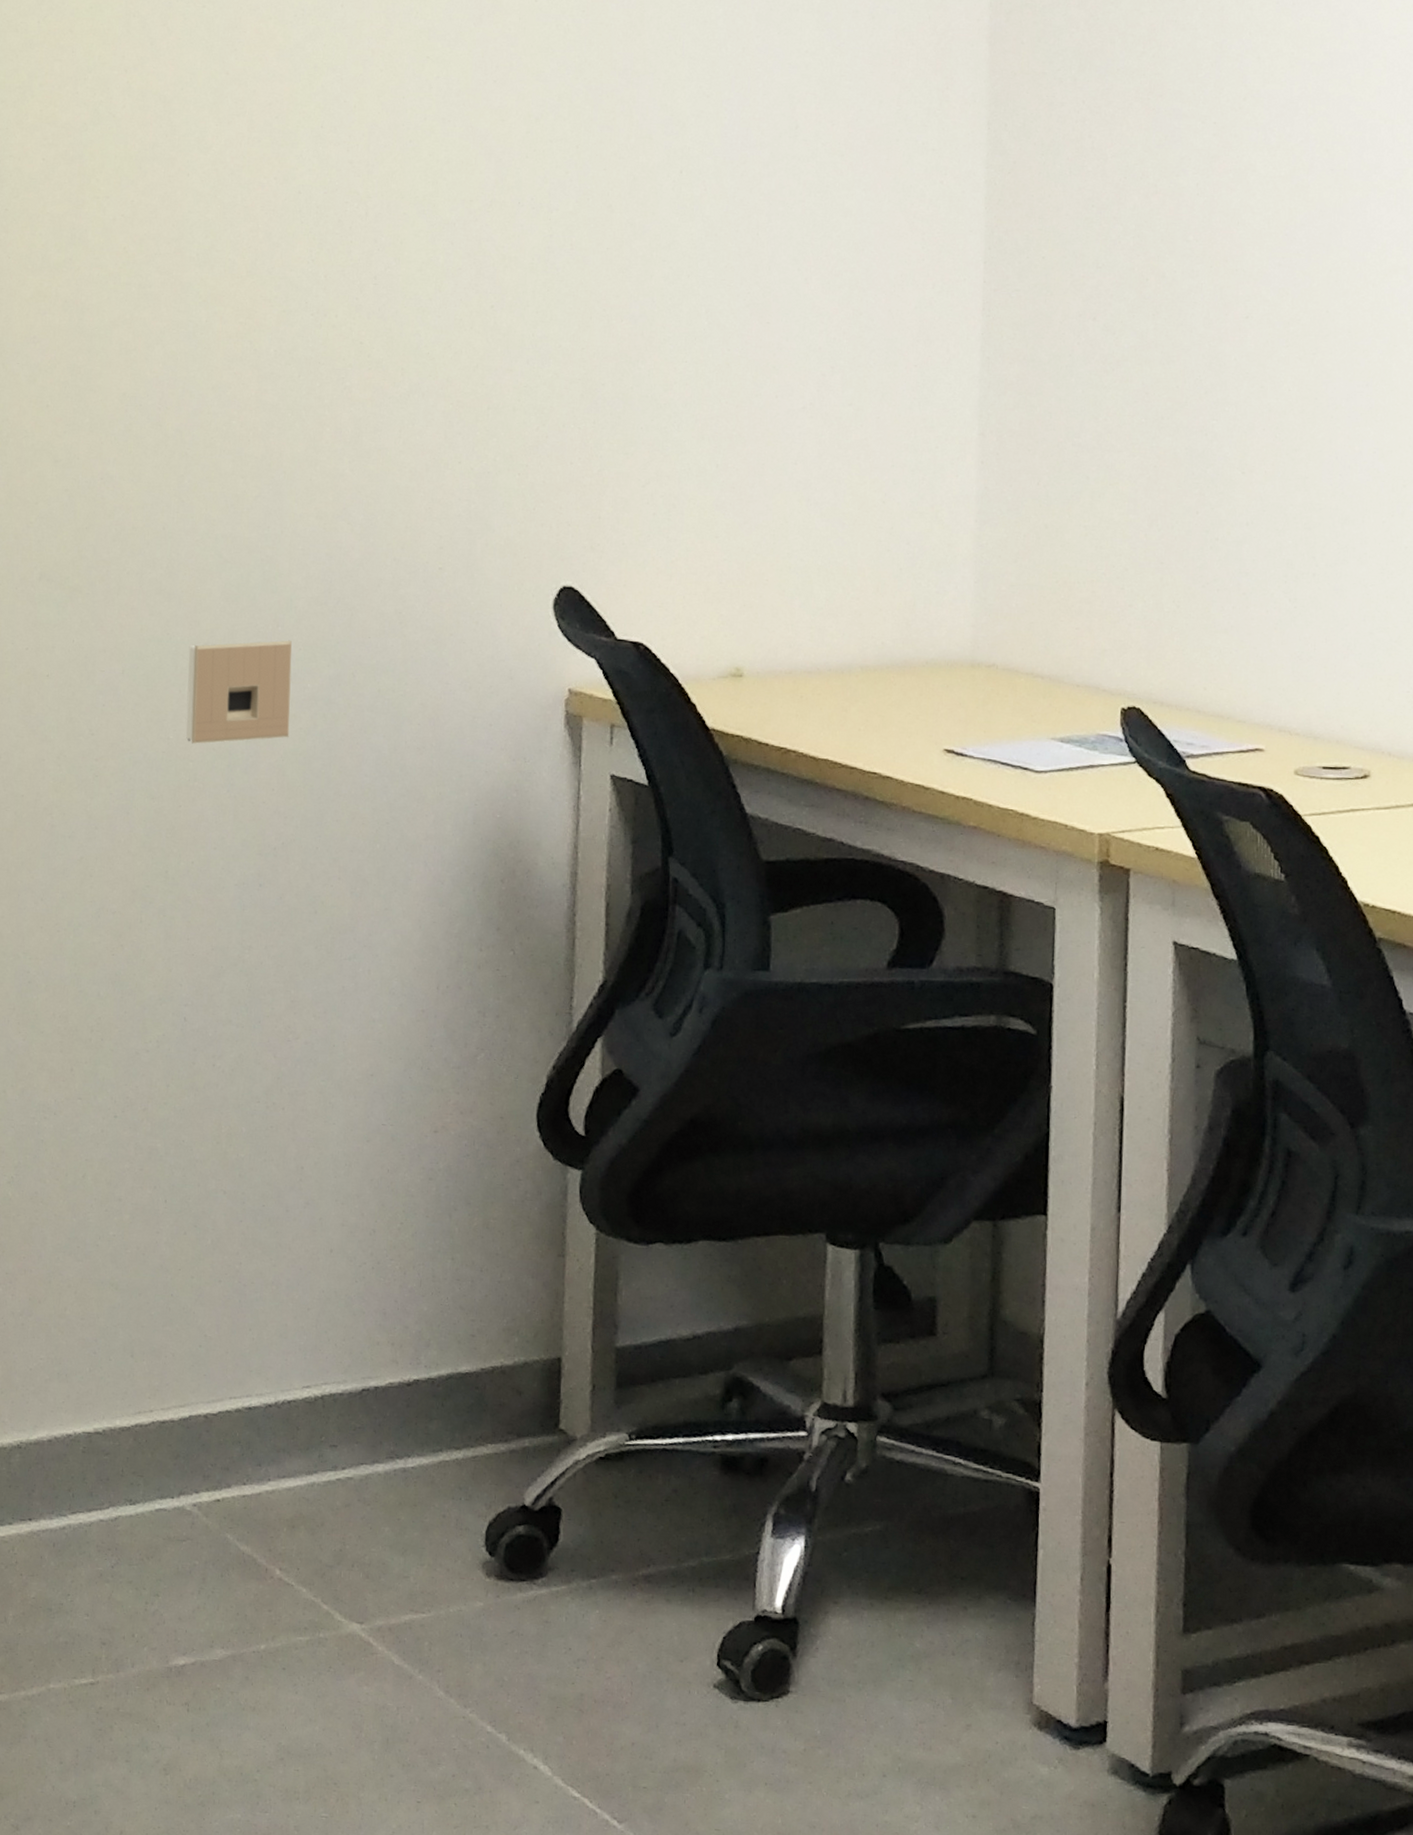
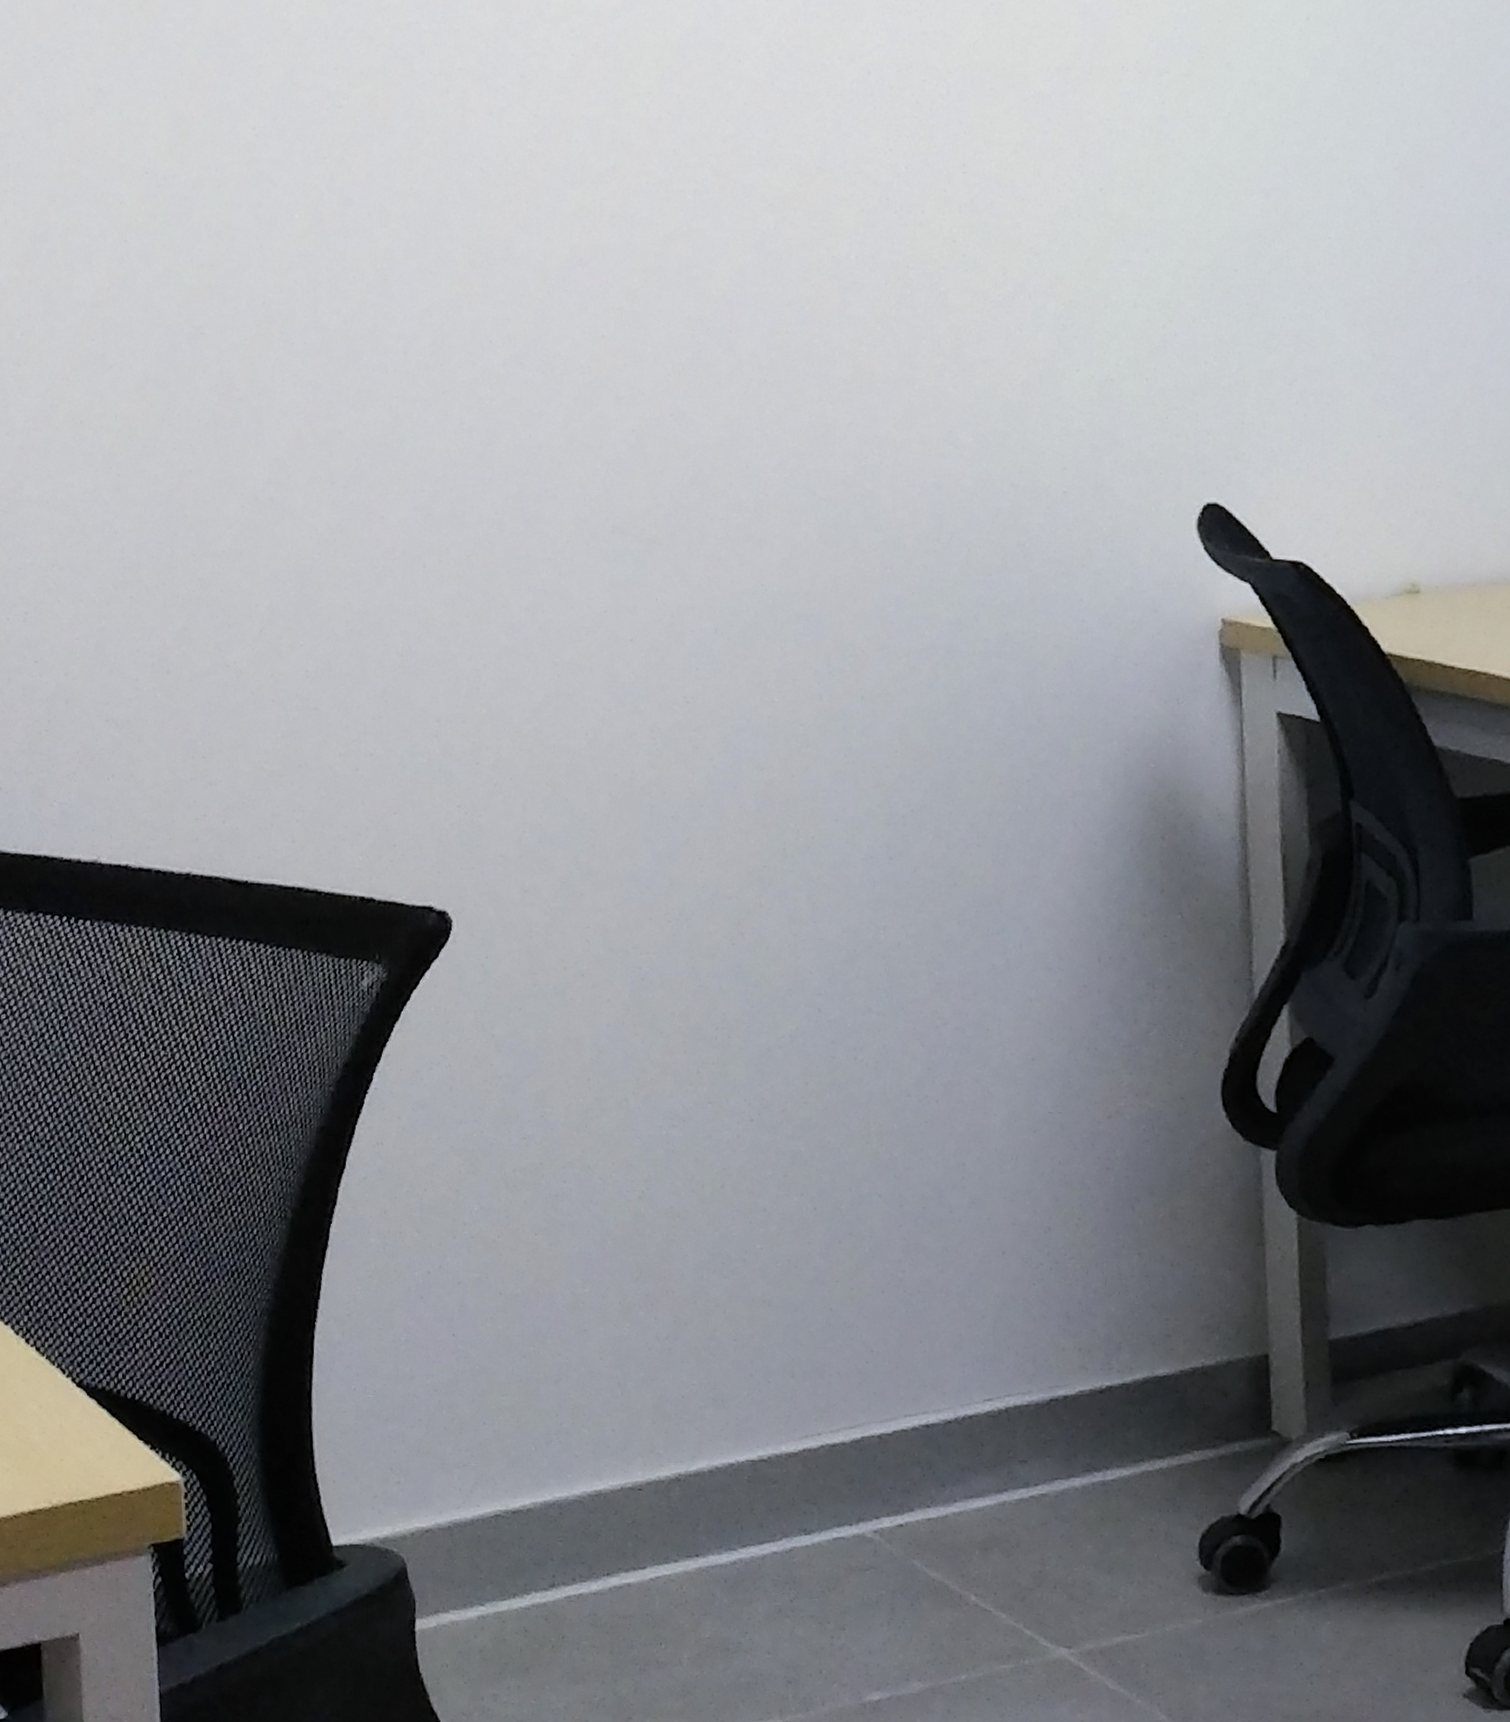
electrical outlet: present [186,640,293,744] -> none [787,583,909,706]

